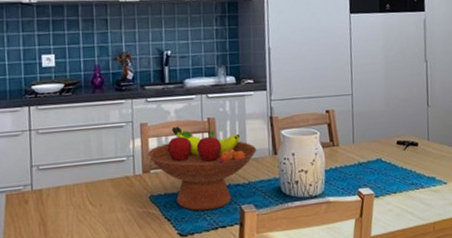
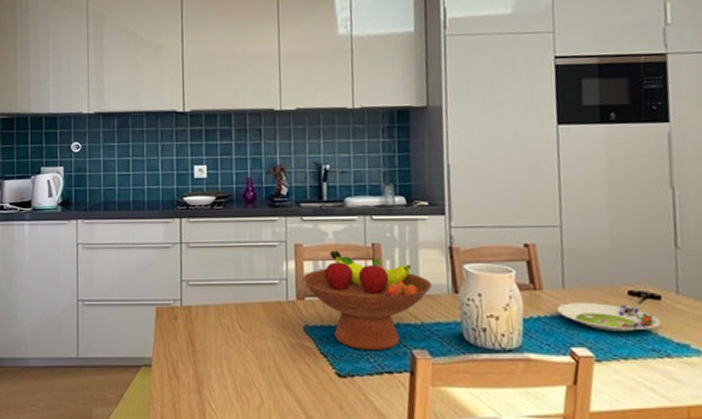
salad plate: none [348,151,418,174] -> present [556,303,661,331]

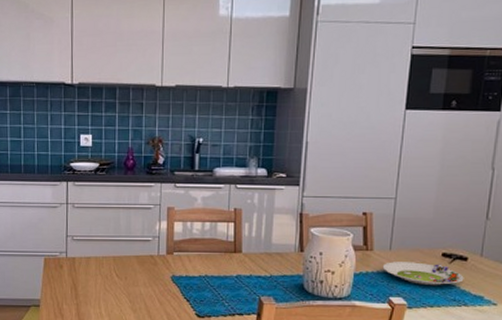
fruit bowl: present [302,250,433,351] -> none [172,213,283,297]

